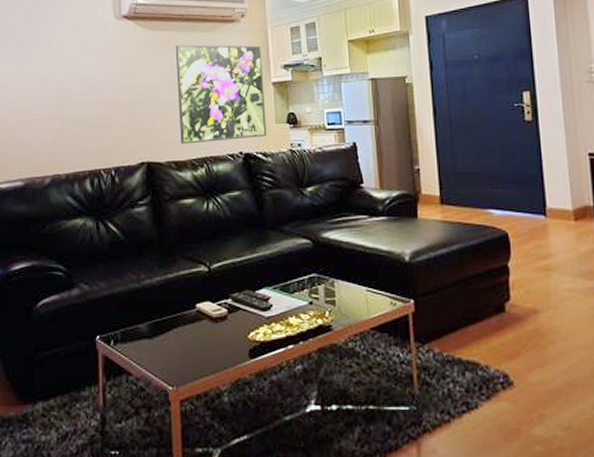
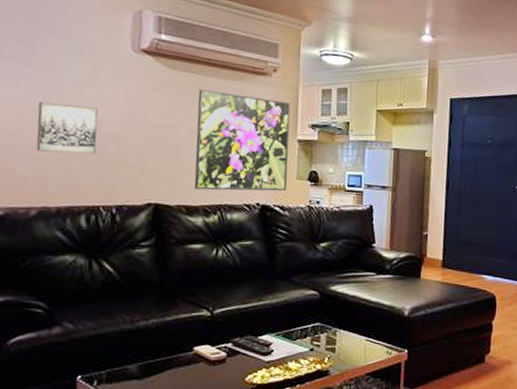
wall art: none [44,76,94,123] -> present [36,101,99,154]

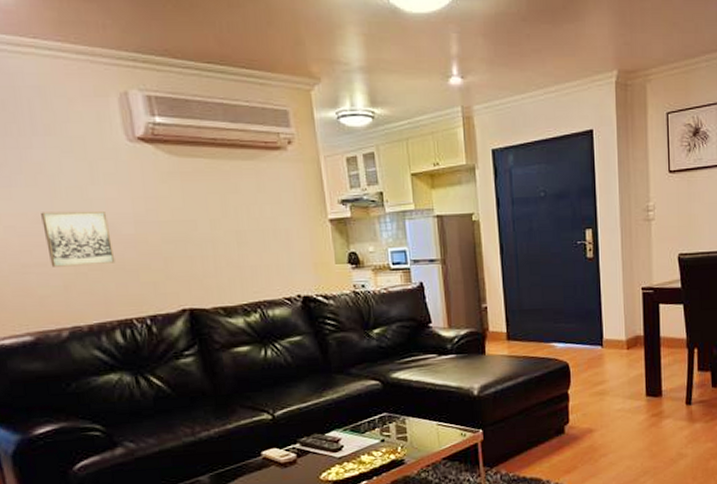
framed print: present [194,89,291,191] -> none [210,174,327,288]

